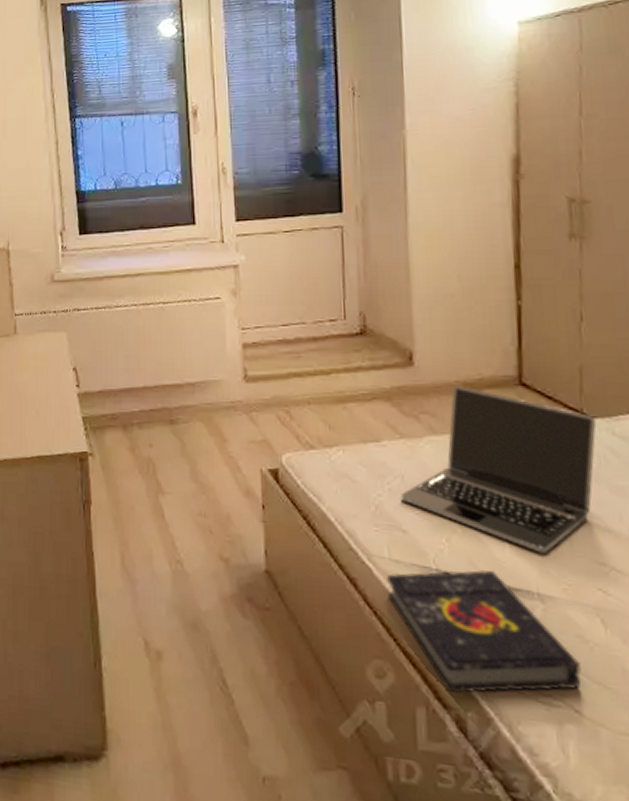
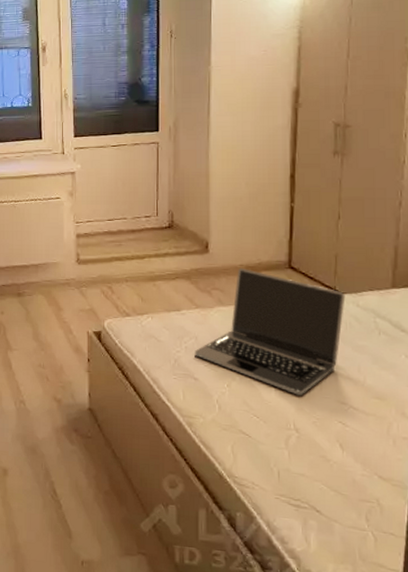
book: present [387,570,582,694] -> none [181,408,323,499]

